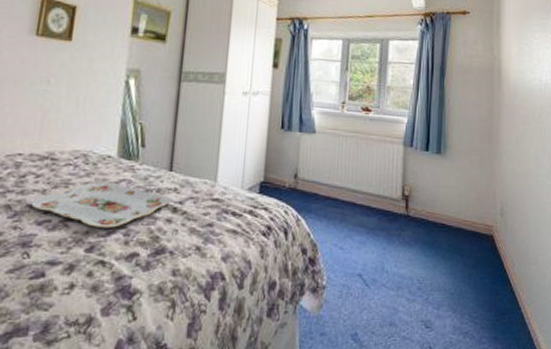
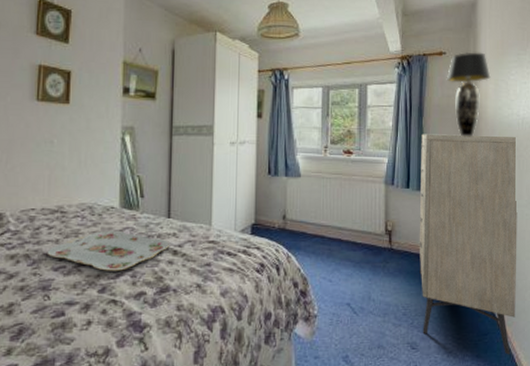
dresser: none [436,94,539,338] -> present [419,134,518,355]
table lamp: none [469,13,514,101] -> present [446,52,491,137]

